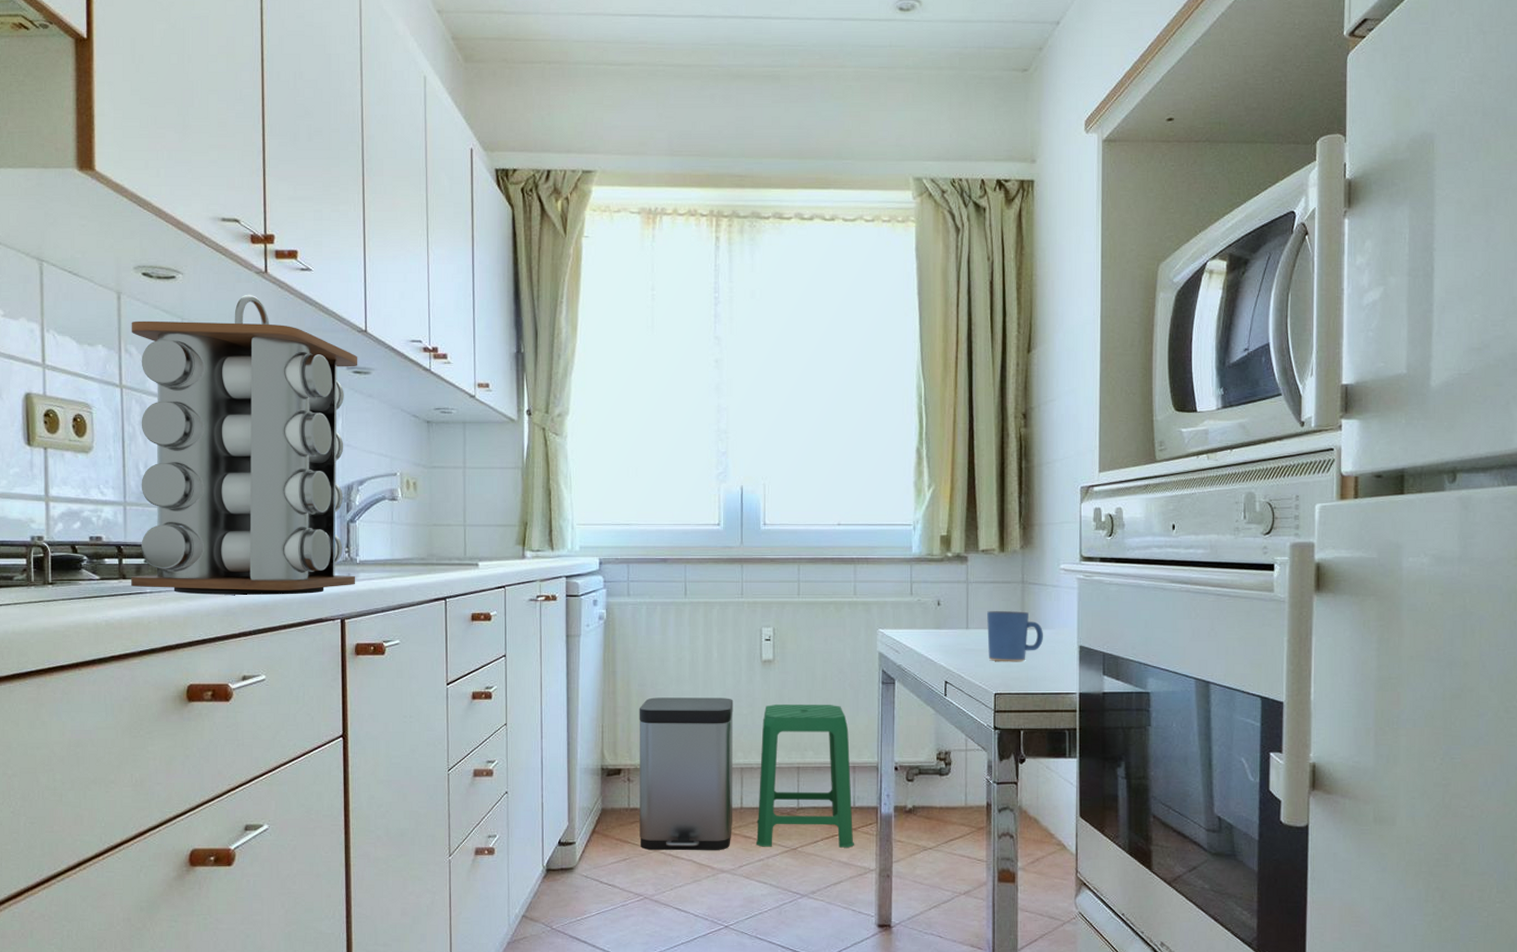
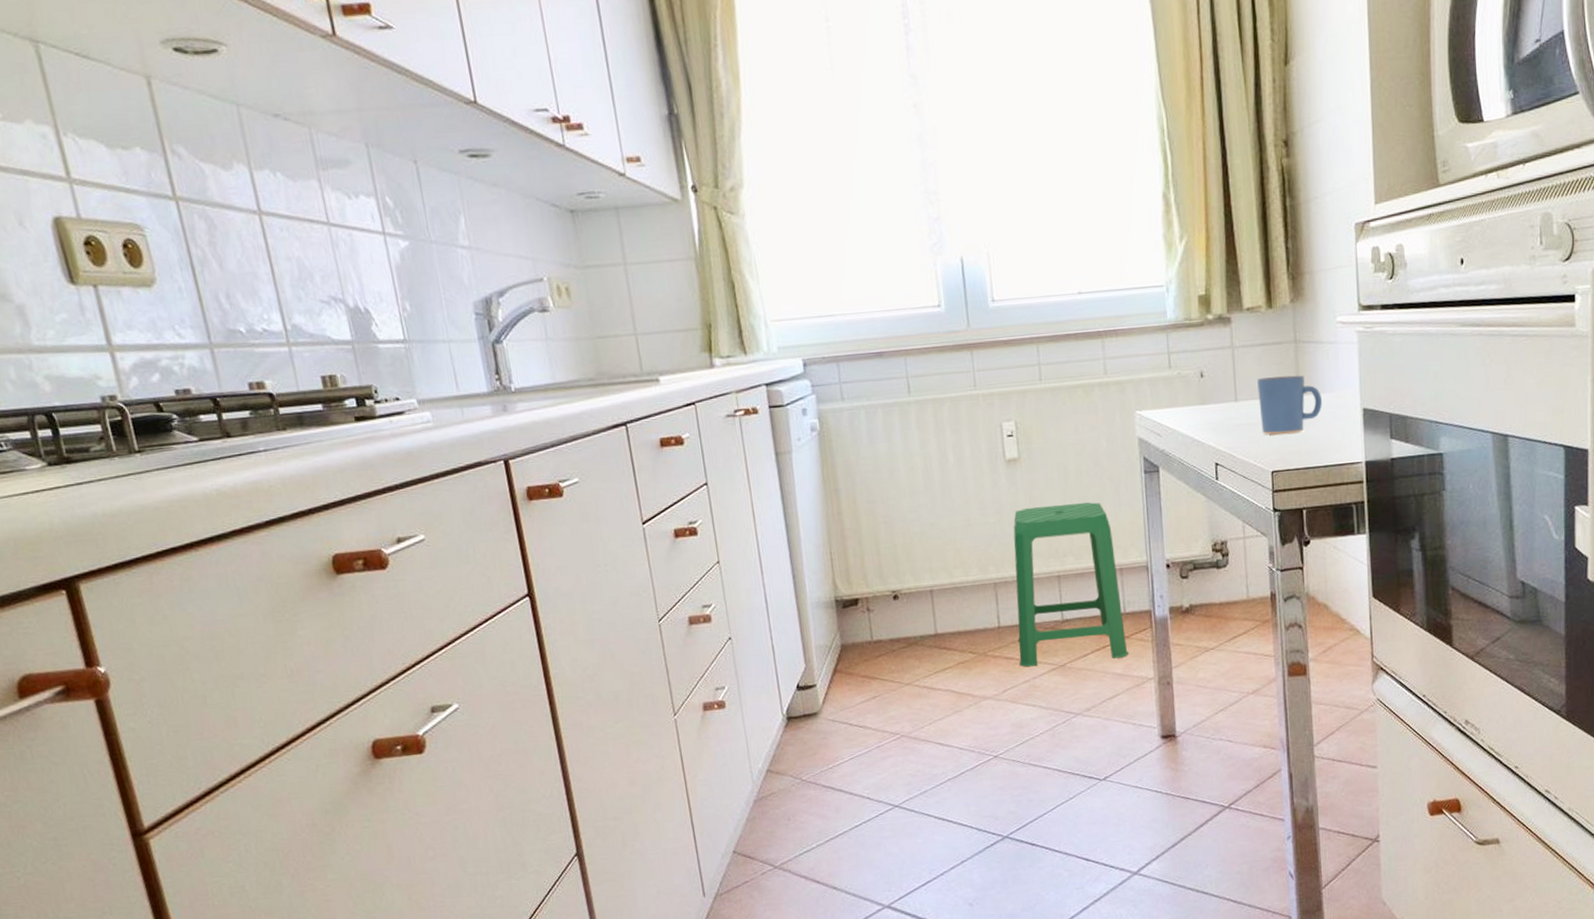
spice rack: present [131,294,358,595] -> none [172,65,515,448]
pedal bin: present [639,697,734,850] -> none [870,506,992,684]

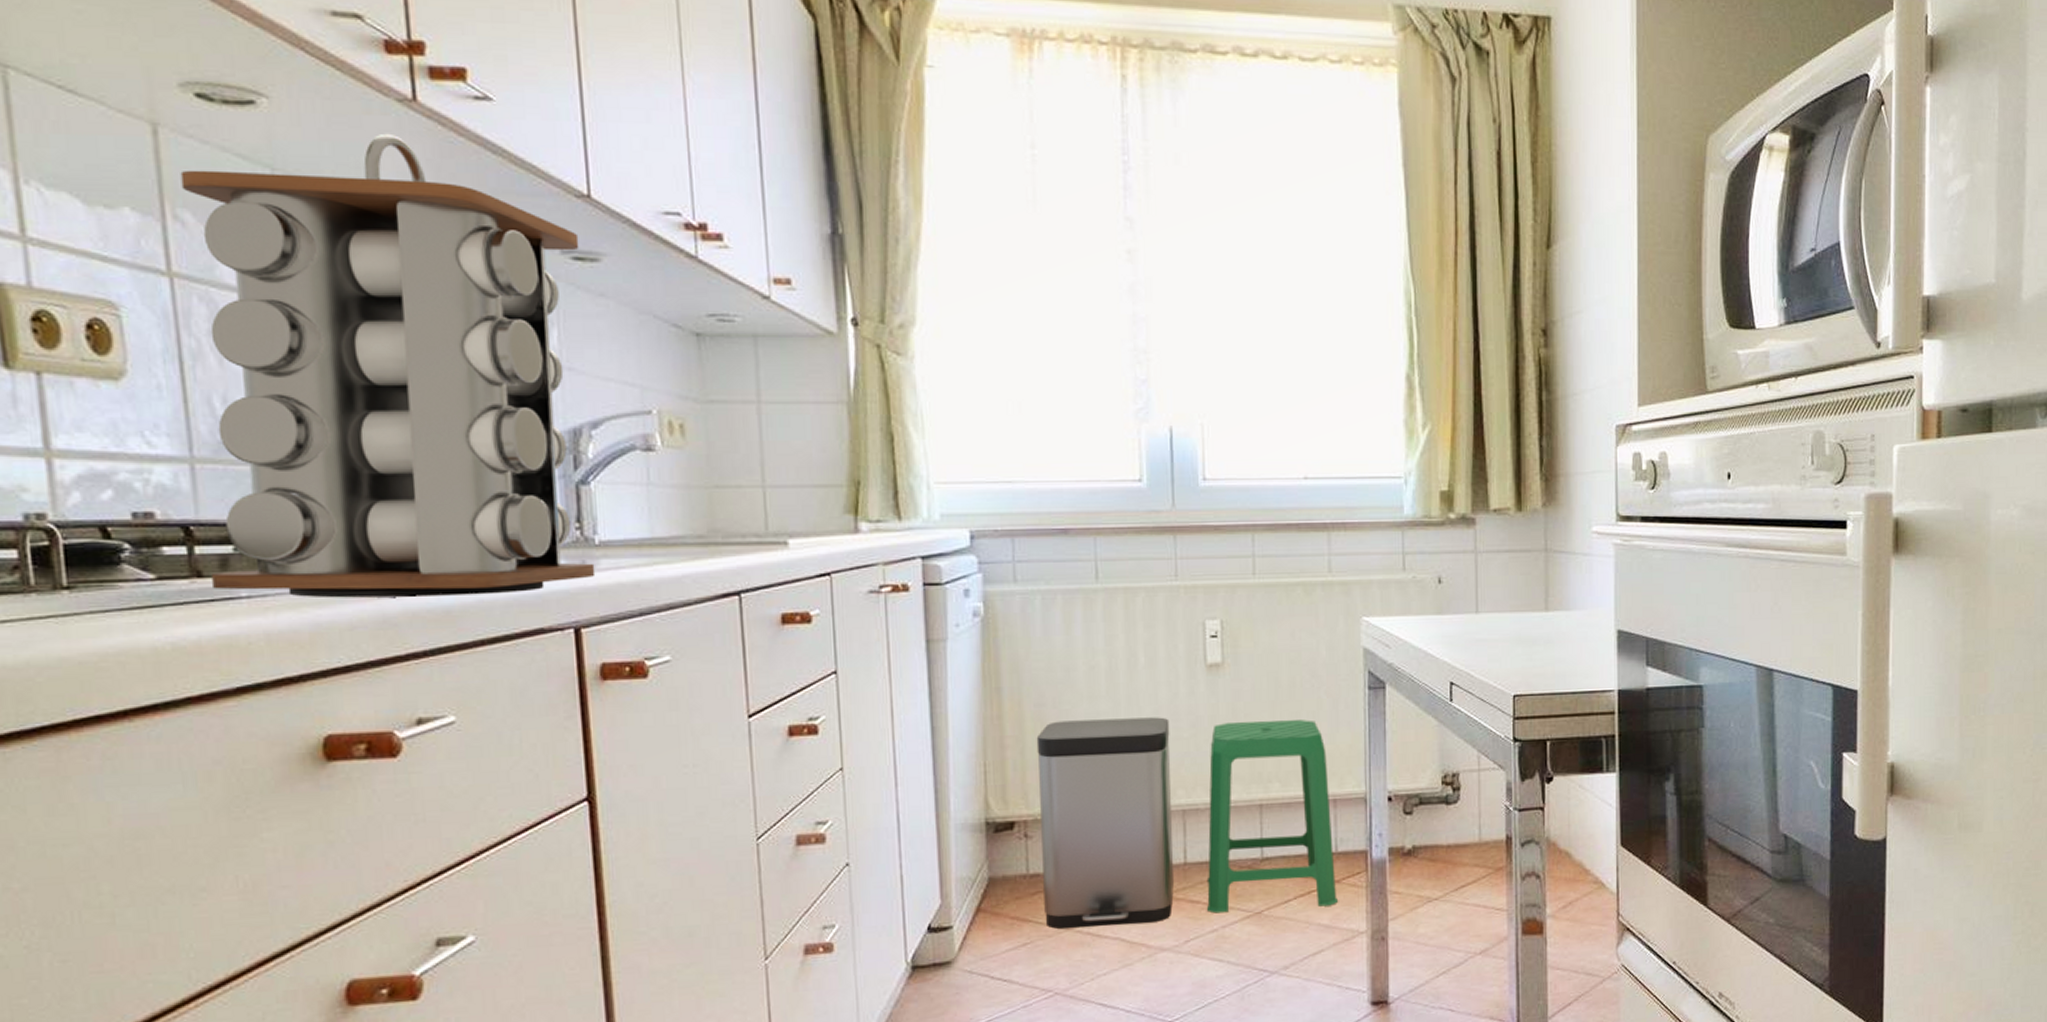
spice rack: none [172,65,515,448] -> present [180,133,596,599]
pedal bin: none [870,506,992,684] -> present [1036,717,1175,929]
mug: present [1257,375,1323,435] -> none [1502,588,1574,655]

